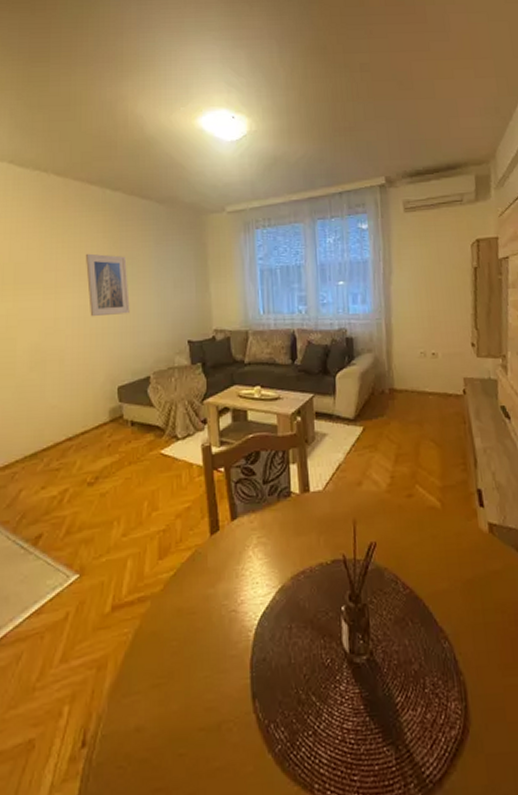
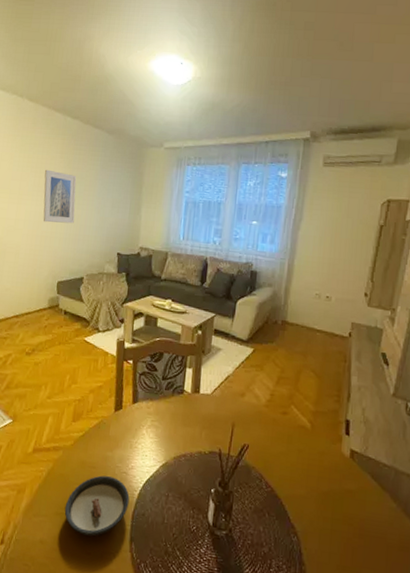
saucer: none [162,620,244,706] -> present [64,475,130,537]

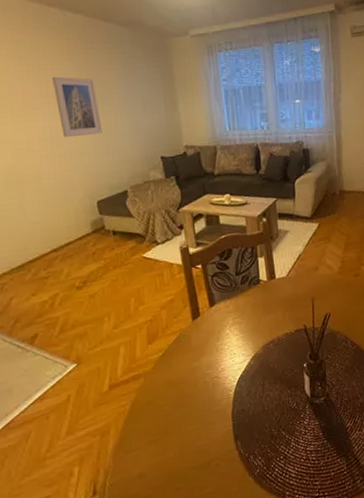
saucer: present [64,475,130,537] -> none [158,385,227,453]

